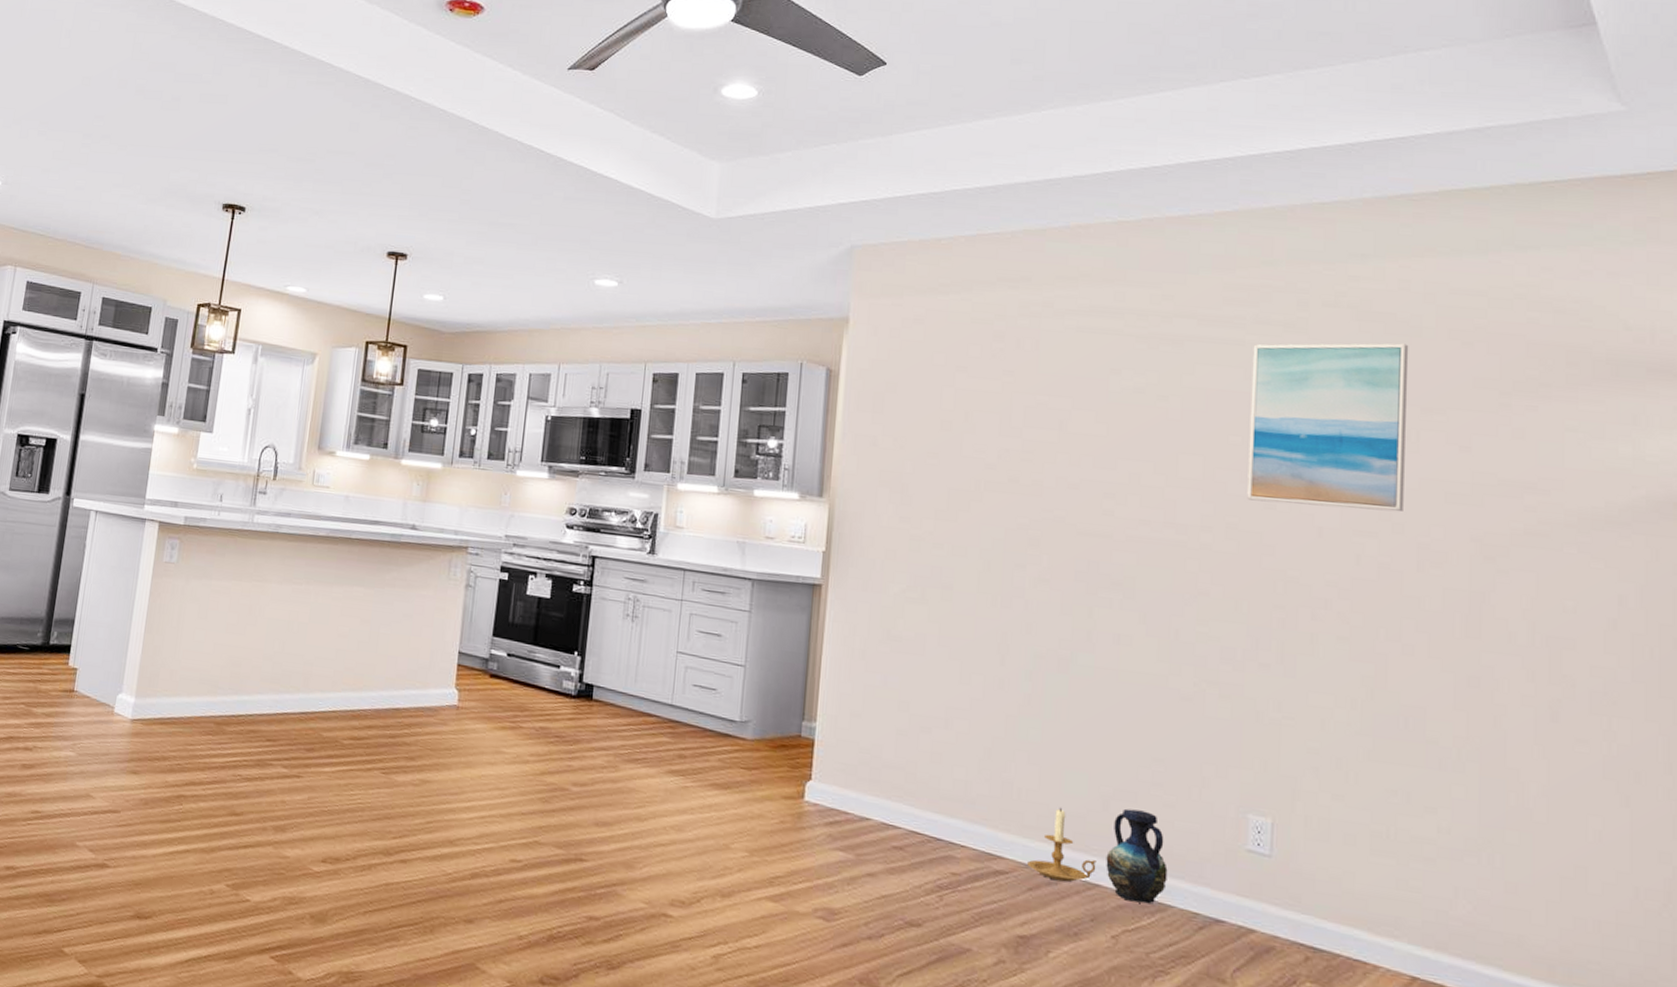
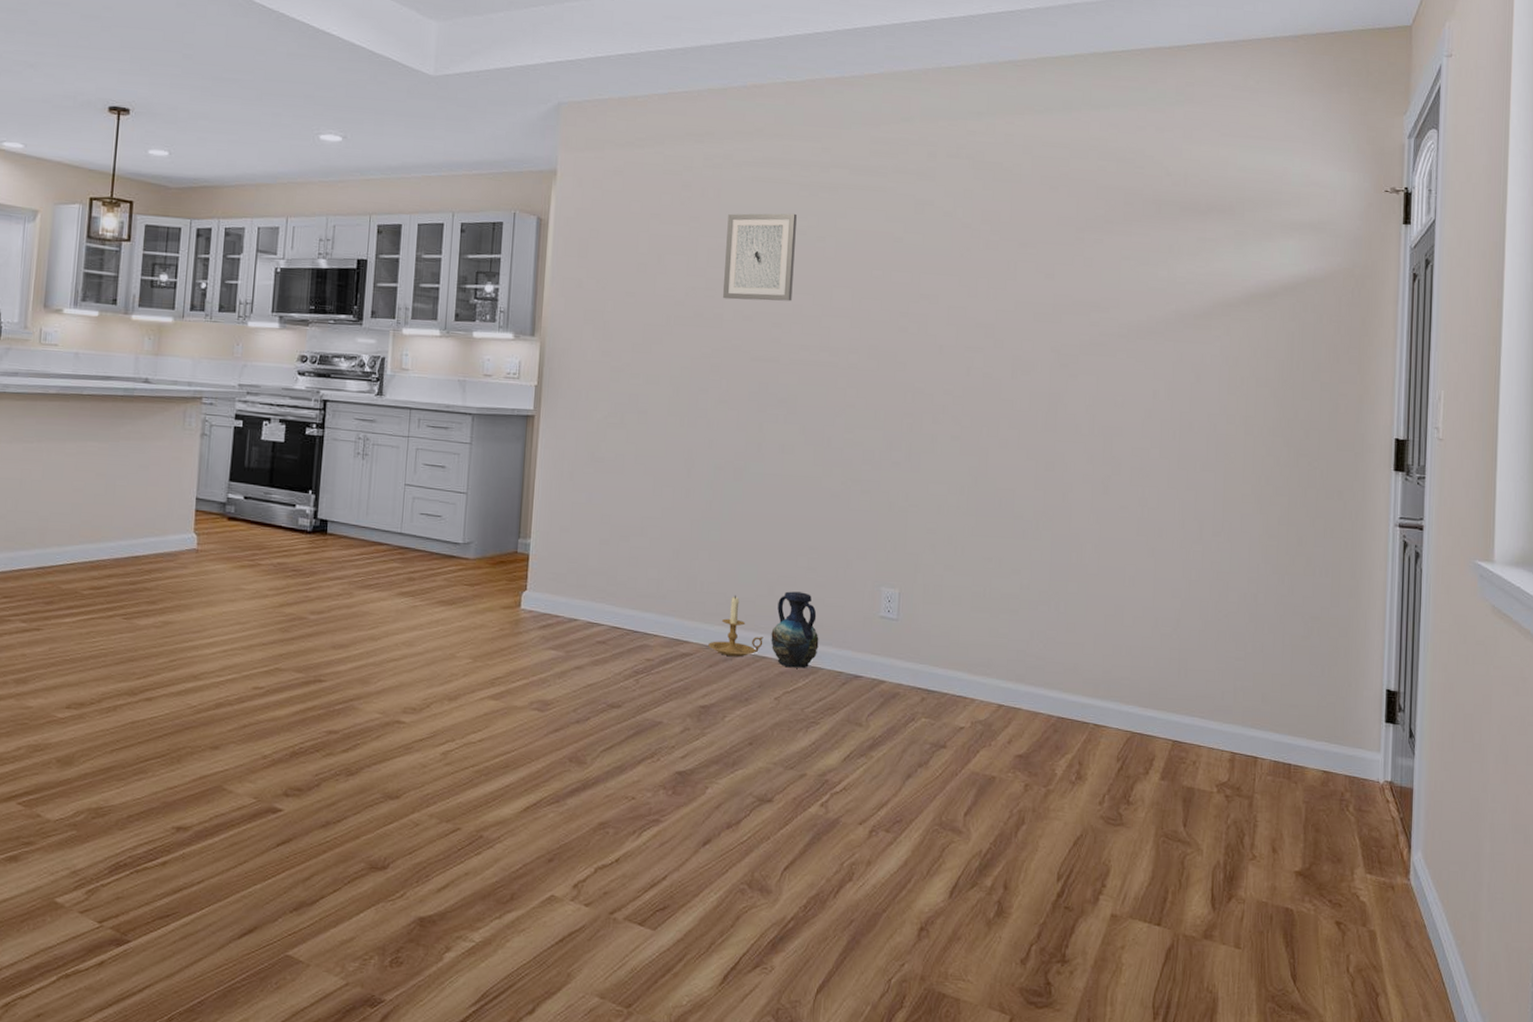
wall art: none [1043,367,1132,469] -> present [723,213,797,302]
wall art: present [1247,343,1409,512] -> none [885,188,1011,330]

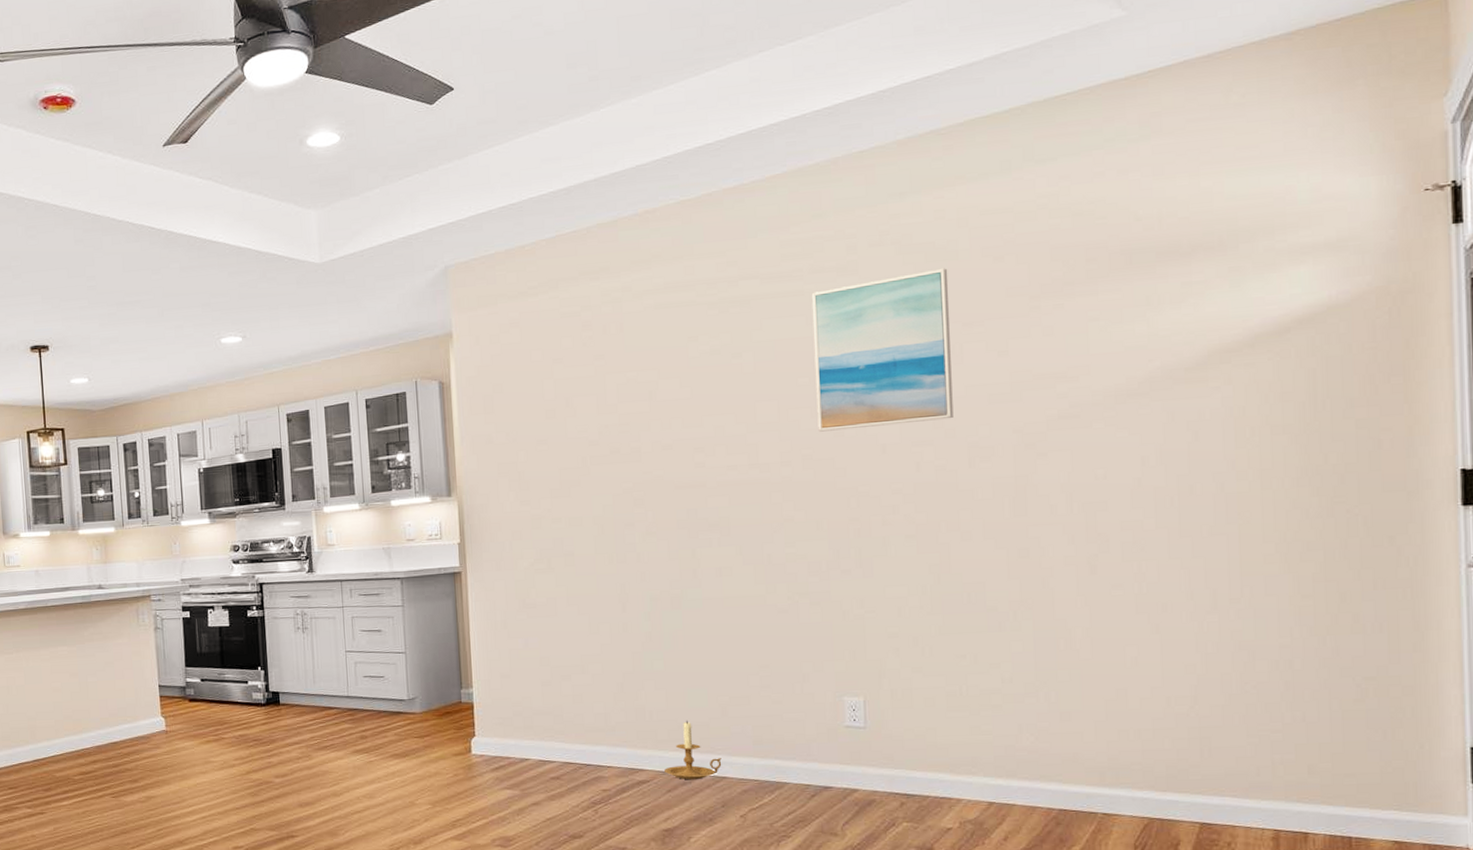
wall art: present [723,213,797,302] -> none [634,334,712,432]
vase: present [771,591,819,669] -> none [729,710,782,785]
wall art: none [885,188,1011,330] -> present [811,268,954,432]

